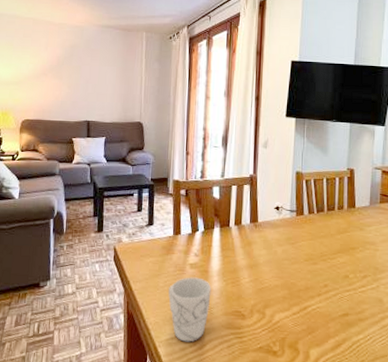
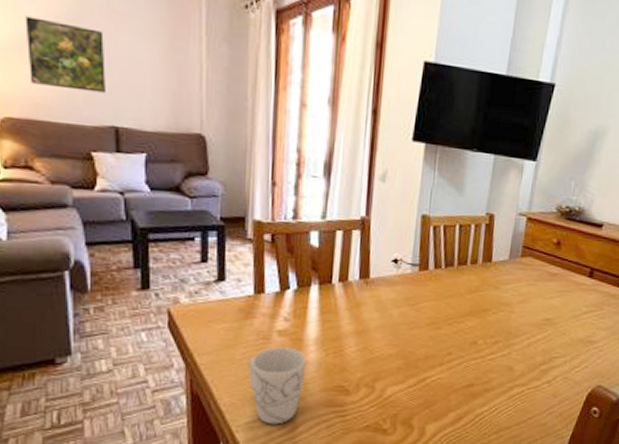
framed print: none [41,58,85,100] -> present [25,16,106,93]

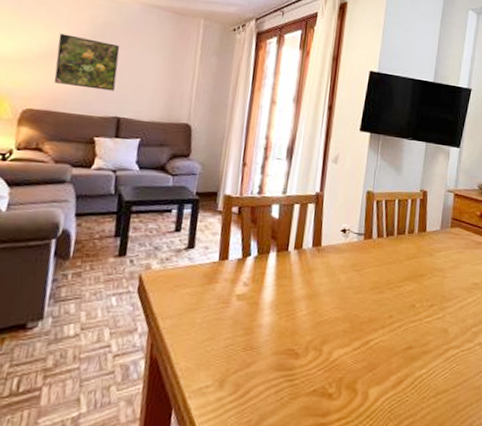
mug: present [248,347,307,425] -> none [206,310,261,390]

